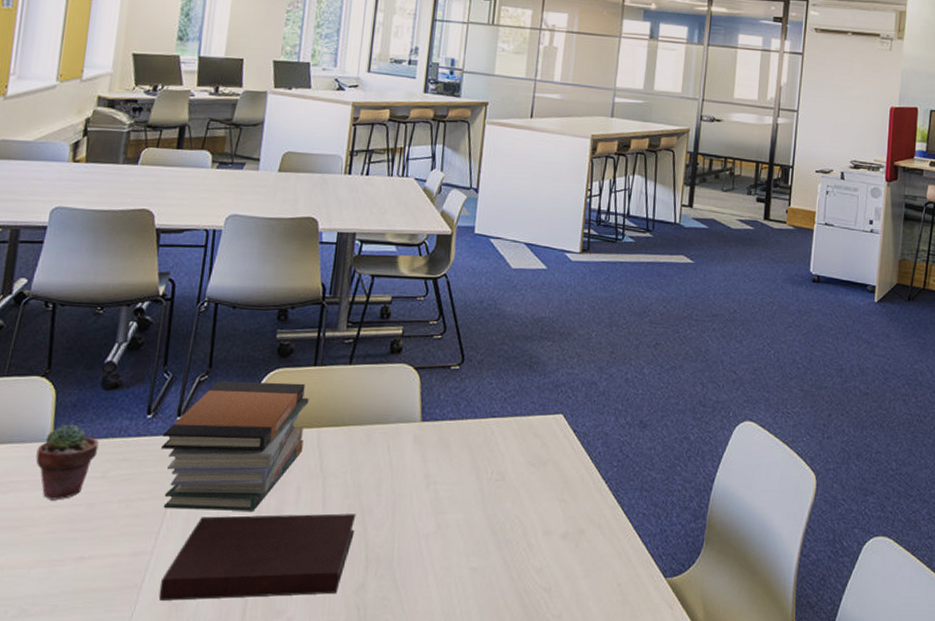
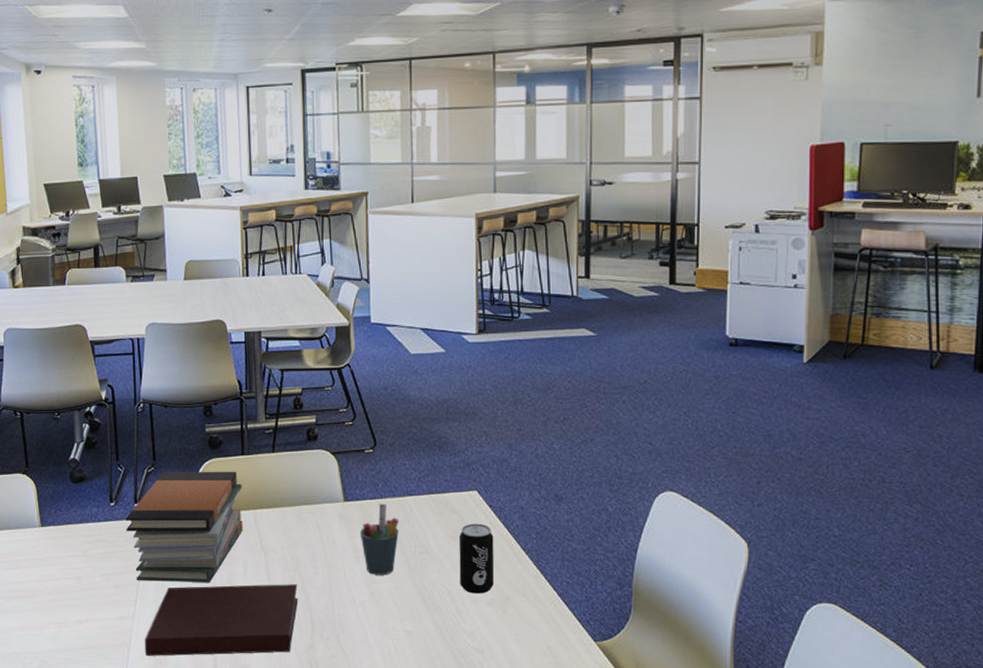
potted succulent: present [36,424,99,500] -> none [30,512,77,575]
pen holder: none [433,424,478,504] -> present [359,503,399,575]
beverage can: none [534,449,575,526] -> present [458,523,495,594]

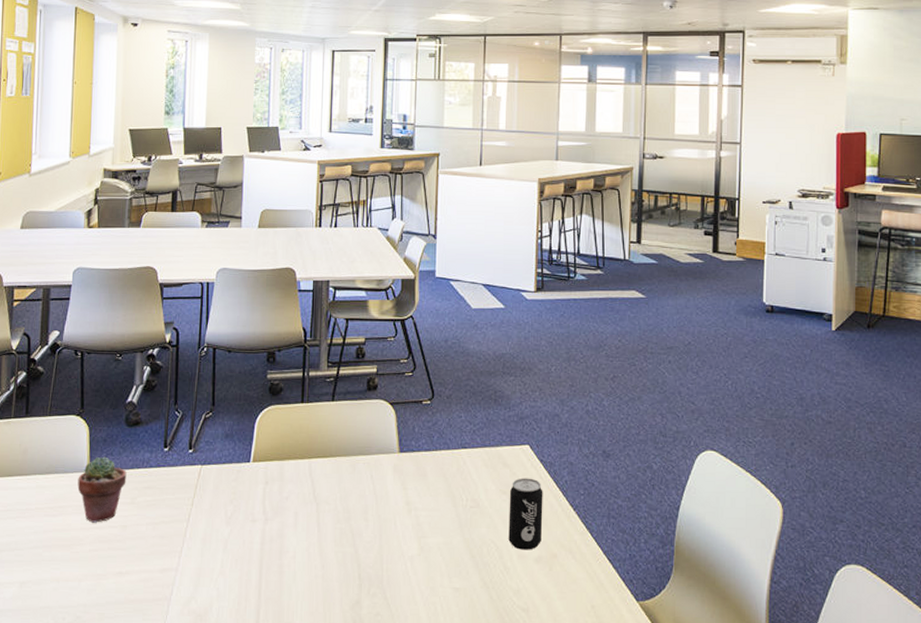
potted succulent: none [30,512,77,575] -> present [77,456,127,523]
book stack: present [125,471,243,583] -> none [178,418,299,534]
notebook: present [144,584,298,656] -> none [185,536,348,612]
pen holder: present [359,503,399,575] -> none [413,455,453,529]

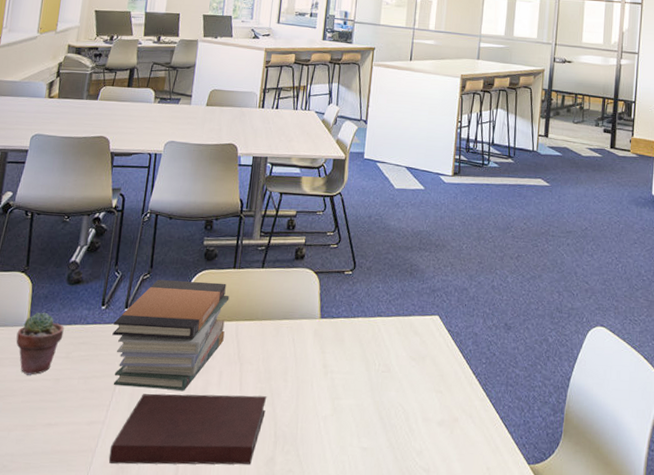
book stack: none [178,418,299,534] -> present [112,280,230,391]
notebook: none [185,536,348,612] -> present [108,393,267,465]
beverage can: present [508,478,543,550] -> none [415,346,449,414]

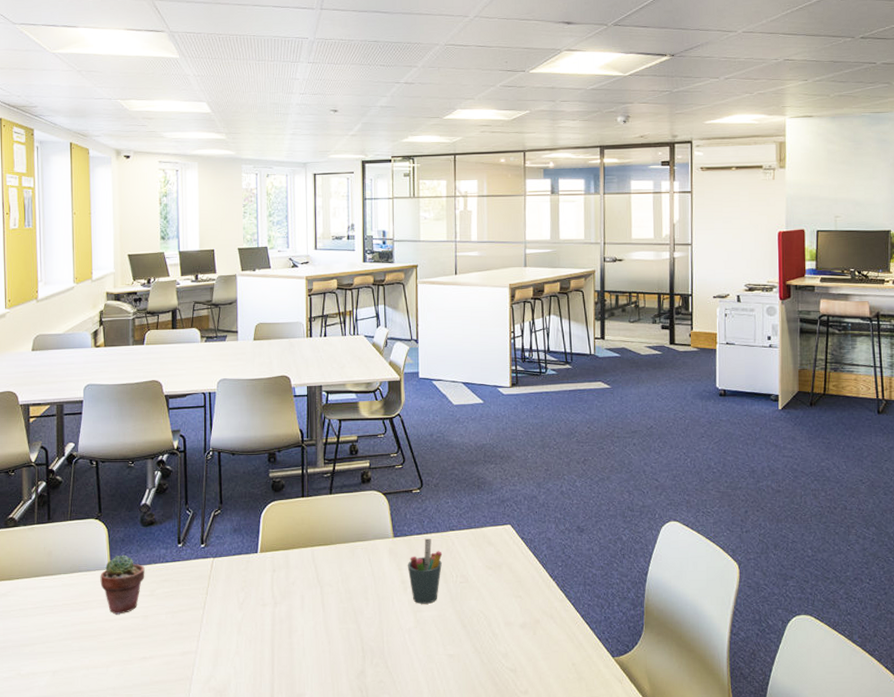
notebook: present [108,393,267,465] -> none [205,615,351,689]
book stack: present [112,280,230,391] -> none [192,512,302,617]
pen holder: none [330,322,368,392] -> present [407,538,443,604]

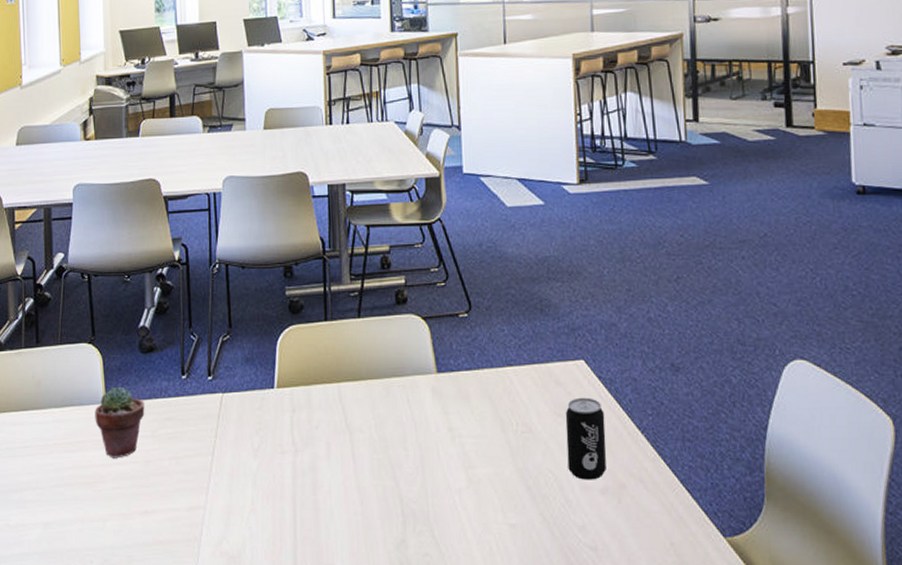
pen holder: present [407,538,443,604] -> none [454,374,499,458]
beverage can: none [494,554,526,618] -> present [565,397,607,480]

